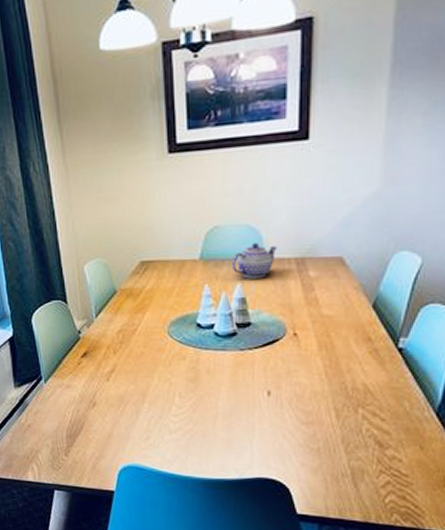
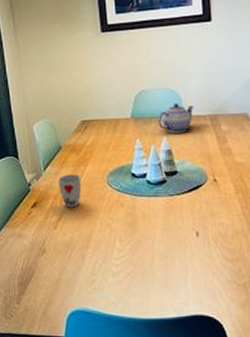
cup: none [112,322,139,359] -> present [58,174,82,208]

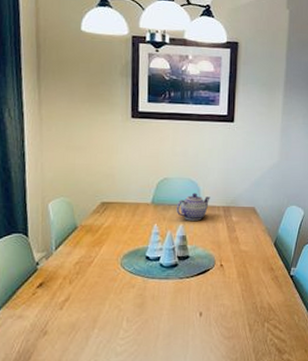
cup: present [58,174,82,208] -> none [70,255,95,288]

